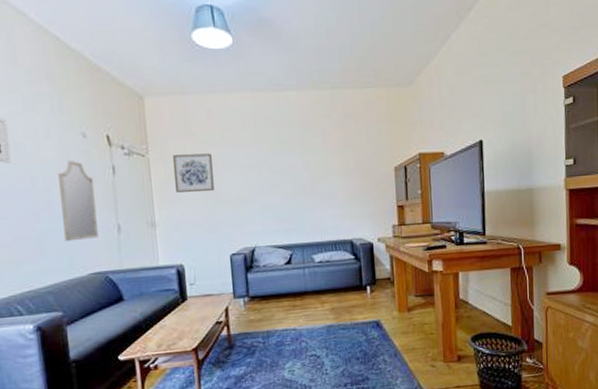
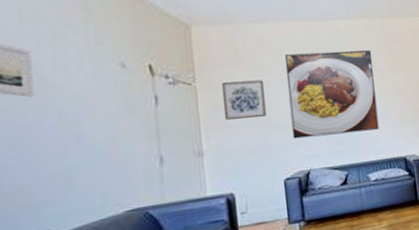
home mirror: present [58,159,99,242] -> none [91,91,137,178]
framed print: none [232,124,326,215] -> present [284,50,379,139]

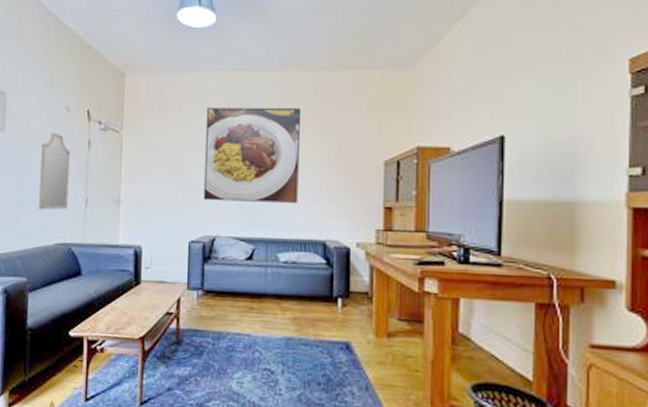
home mirror: none [91,91,137,178] -> present [39,132,70,210]
wall art: present [222,80,266,120] -> none [142,133,182,173]

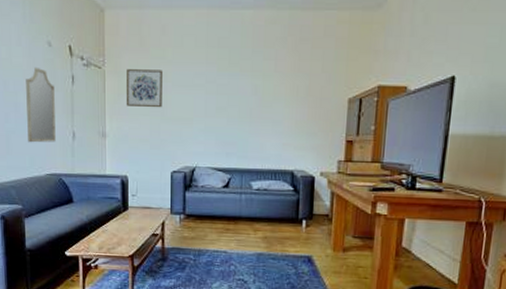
wall art: none [142,133,182,173] -> present [125,69,162,108]
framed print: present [203,107,302,203] -> none [183,45,275,137]

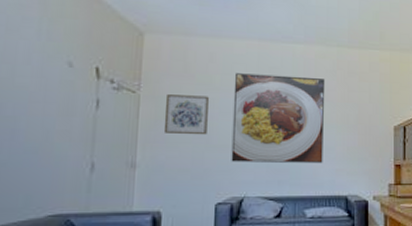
home mirror: present [26,67,56,143] -> none [25,88,72,177]
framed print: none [183,45,275,137] -> present [231,73,326,163]

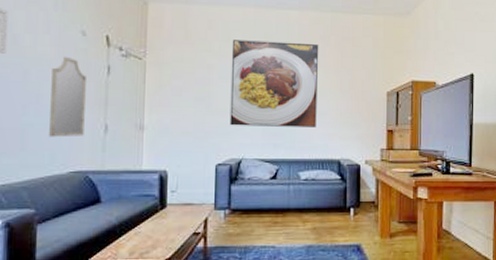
home mirror: none [25,88,72,177] -> present [49,56,86,137]
wall art: present [163,94,209,135] -> none [168,61,208,100]

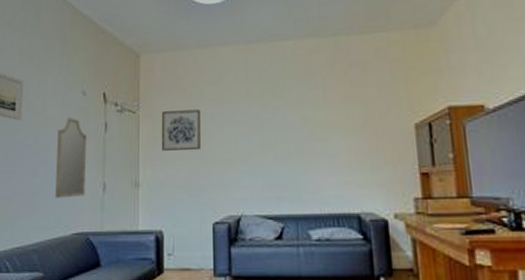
wall art: none [168,61,208,100] -> present [161,109,201,151]
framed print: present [230,40,319,127] -> none [223,75,326,178]

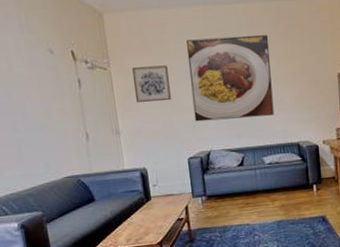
home mirror: present [55,117,86,199] -> none [30,74,70,149]
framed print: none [223,75,326,178] -> present [186,35,274,122]

